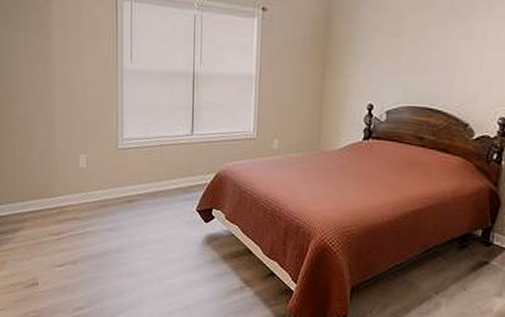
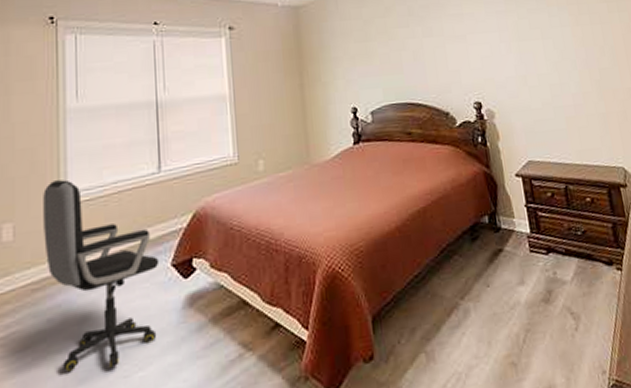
office chair: none [106,127,188,272] -> present [43,179,160,372]

